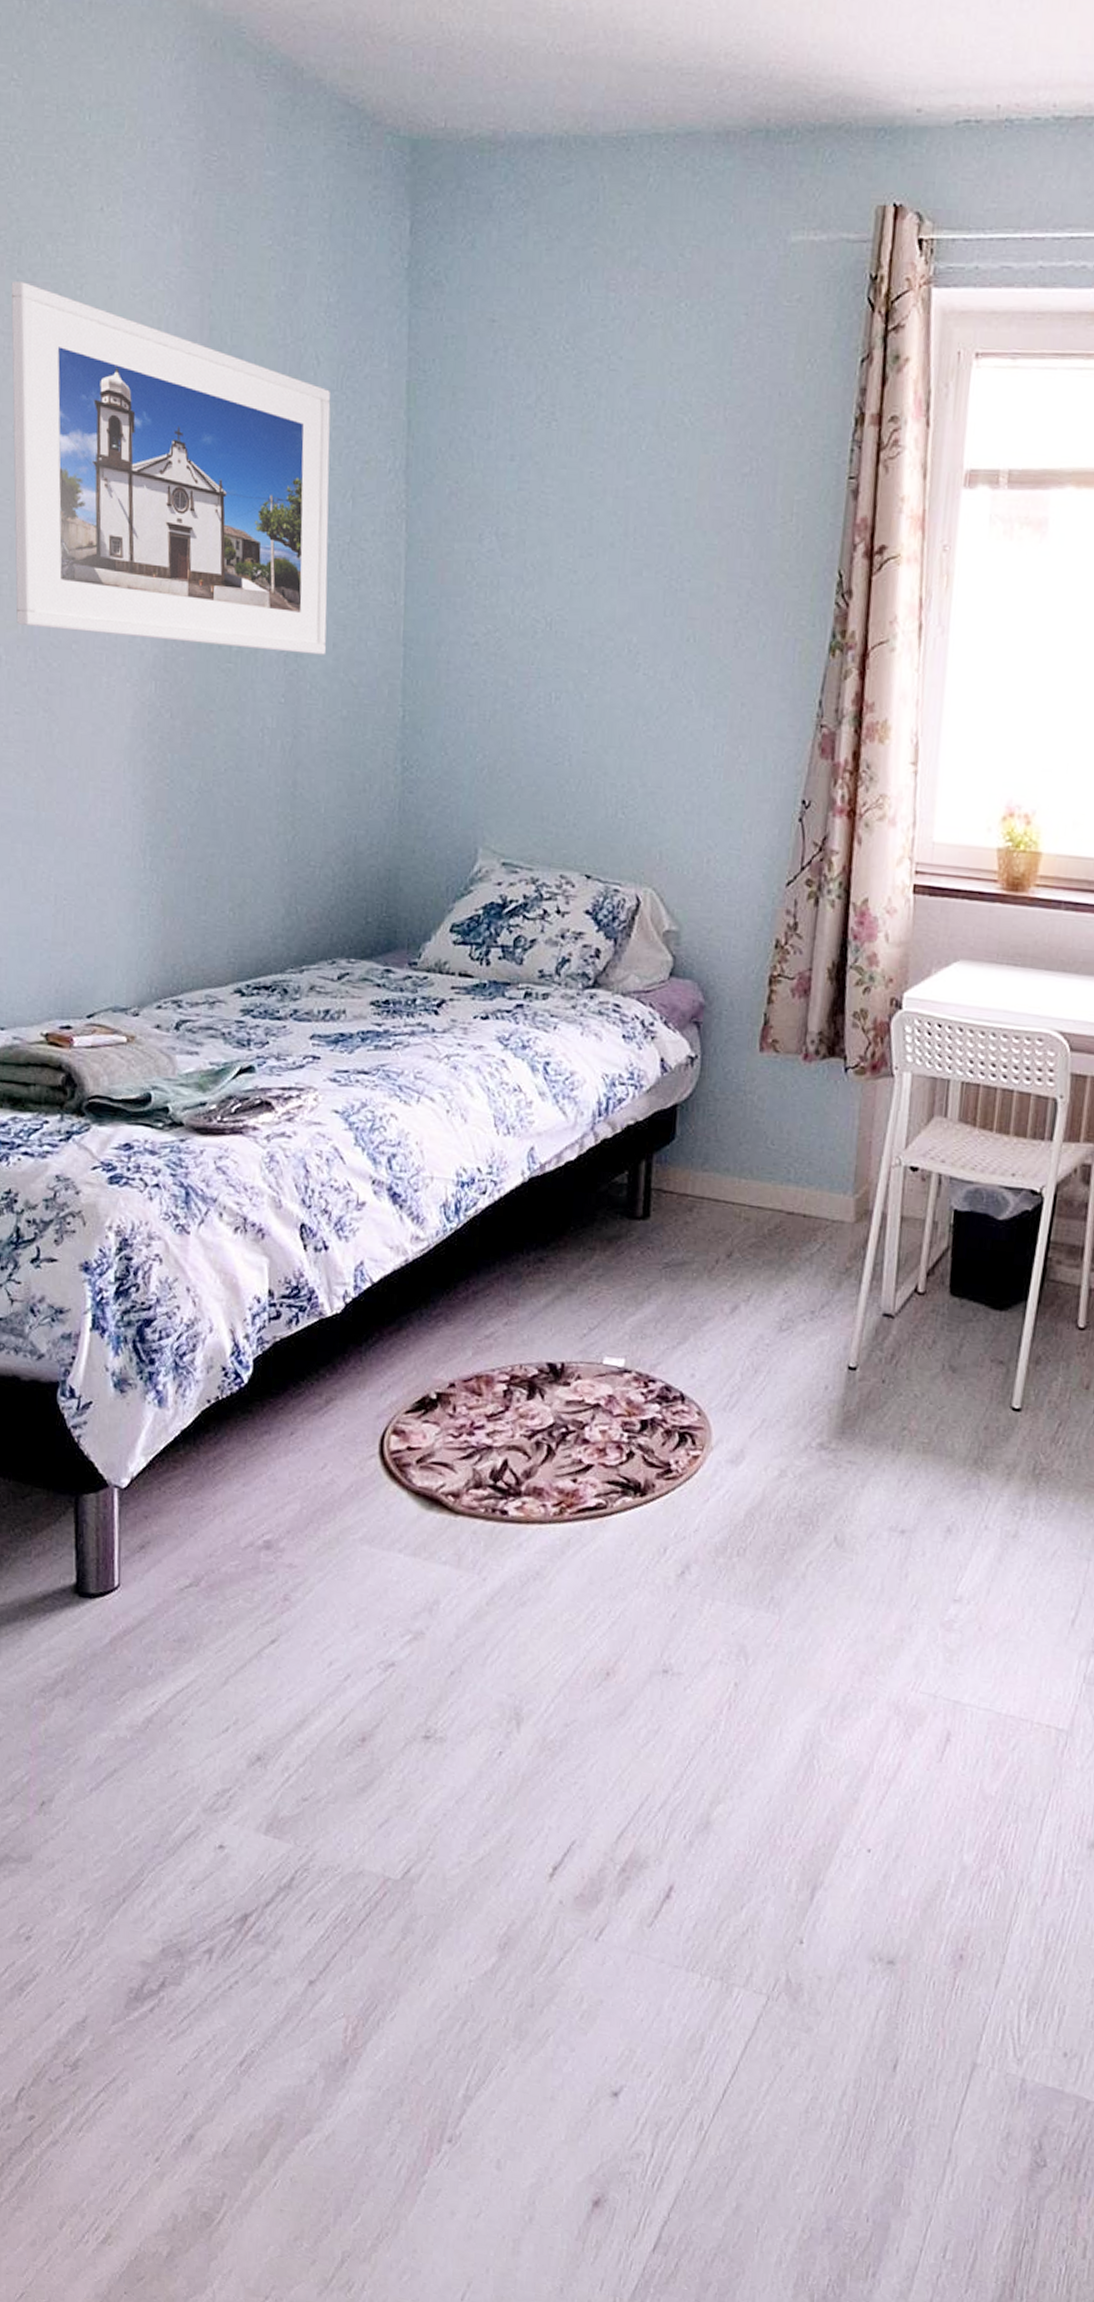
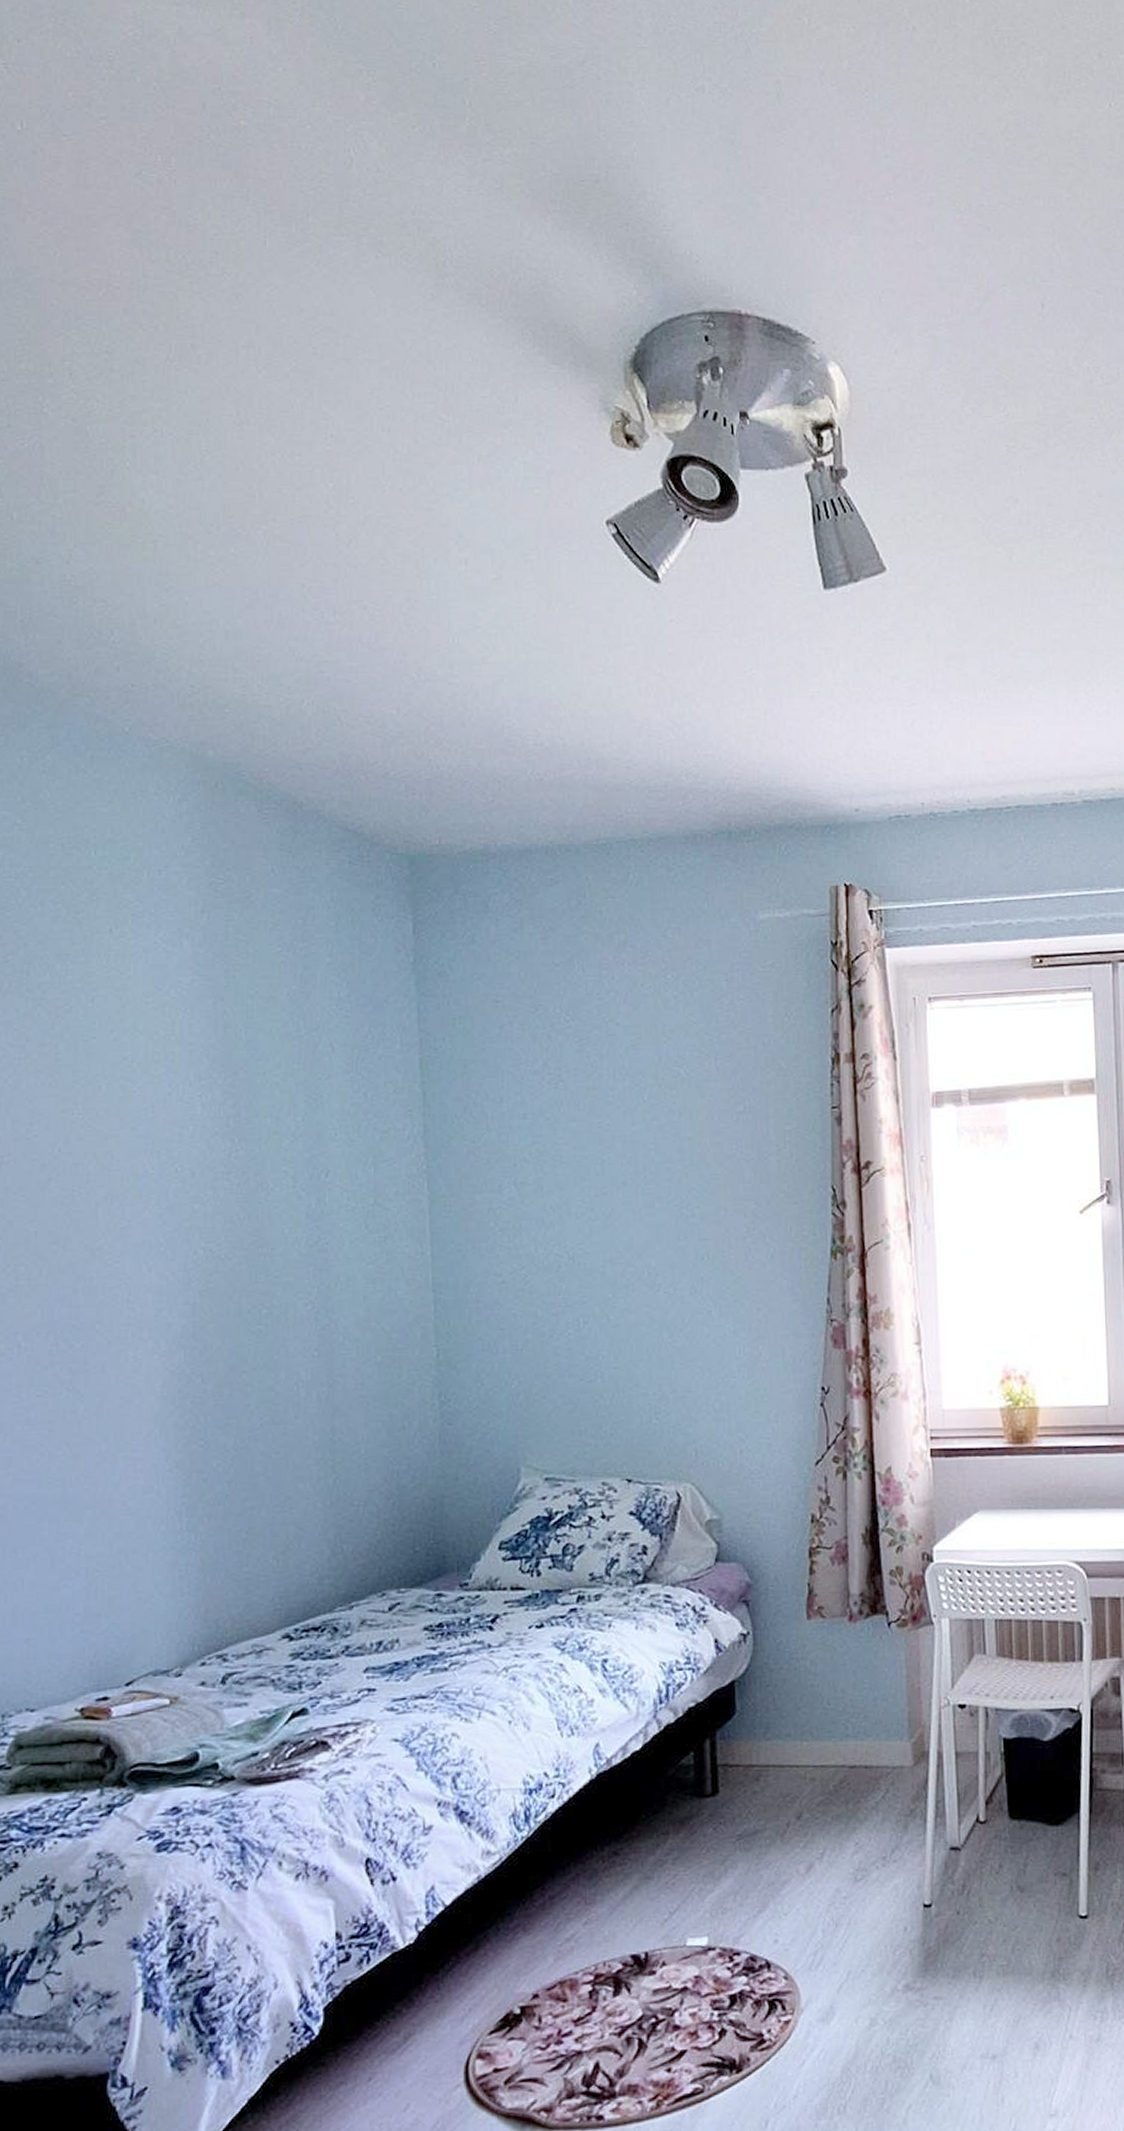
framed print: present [11,281,331,655] -> none [20,999,357,1312]

